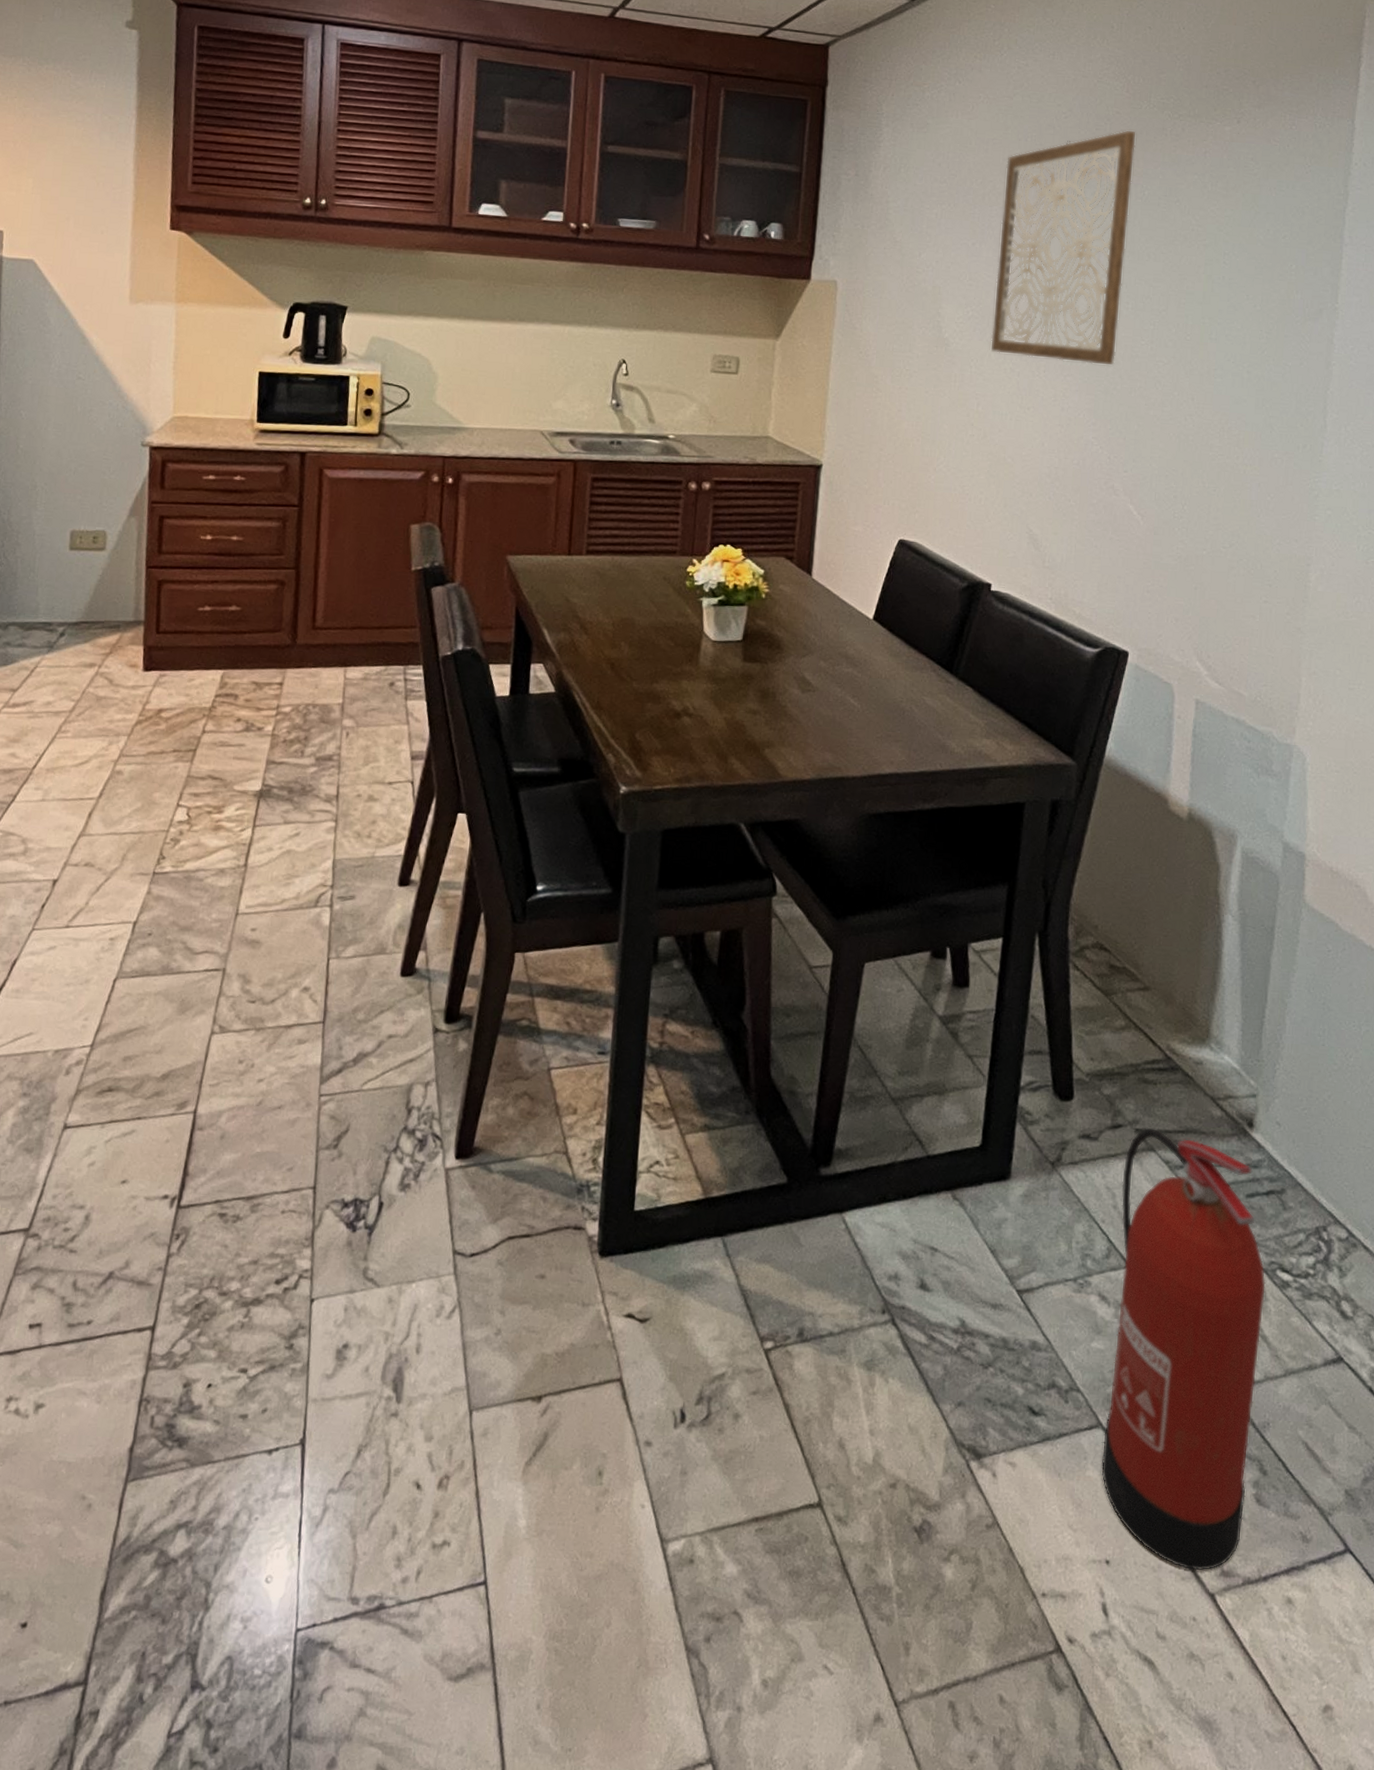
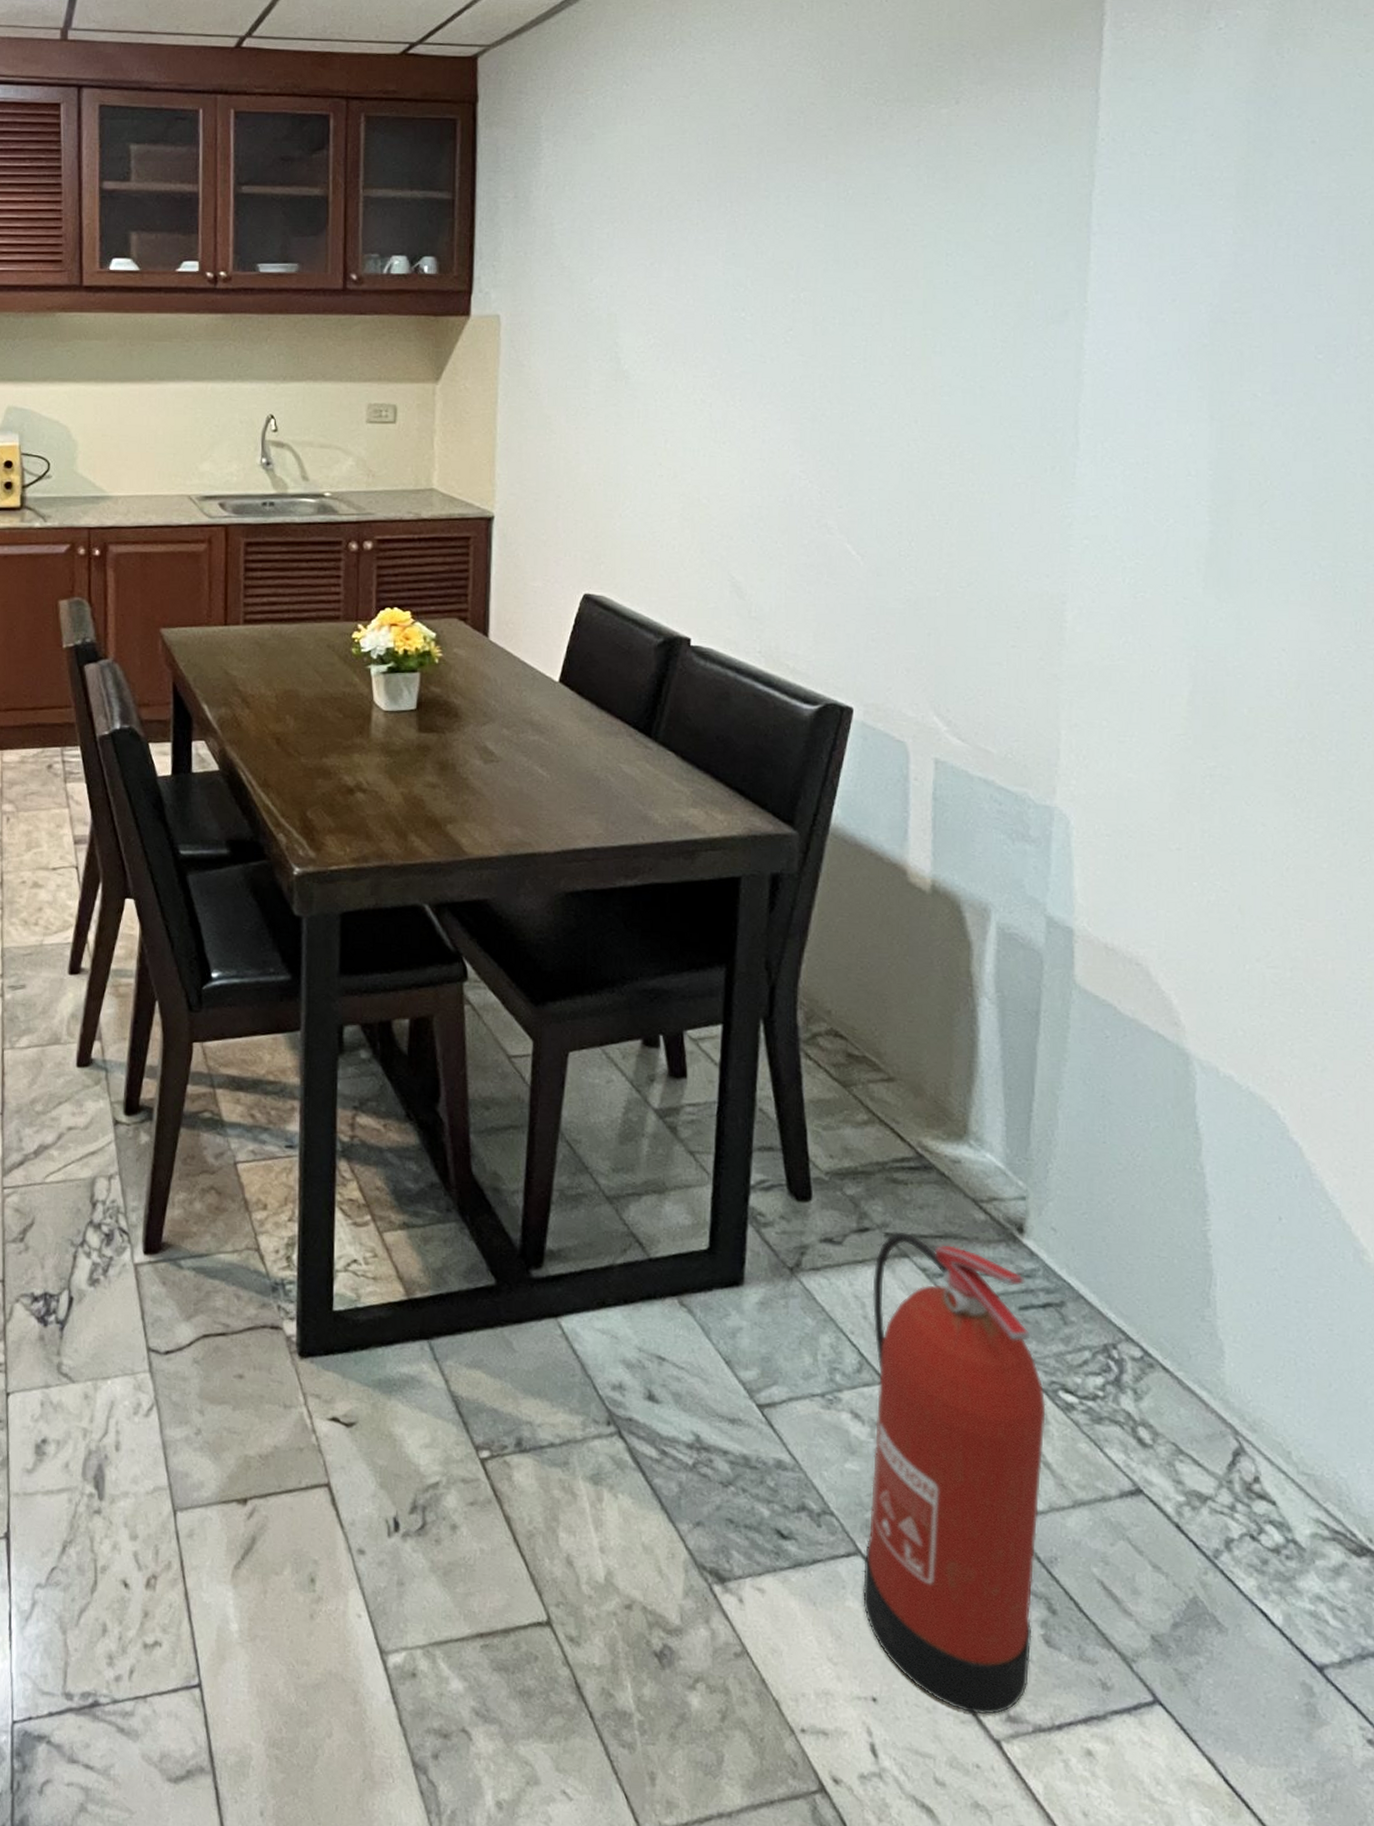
wall art: present [991,130,1135,365] -> none [677,122,835,389]

